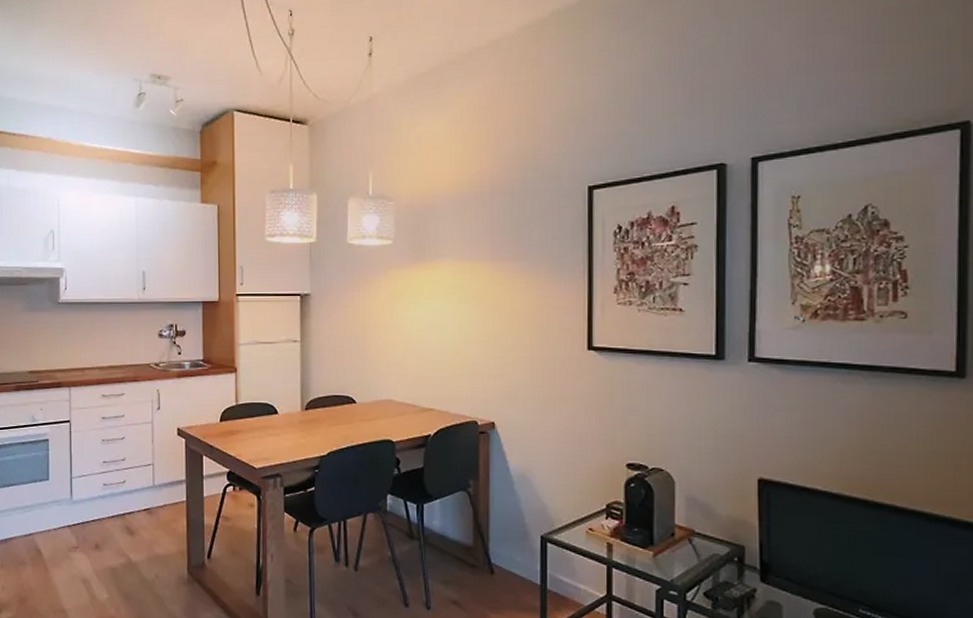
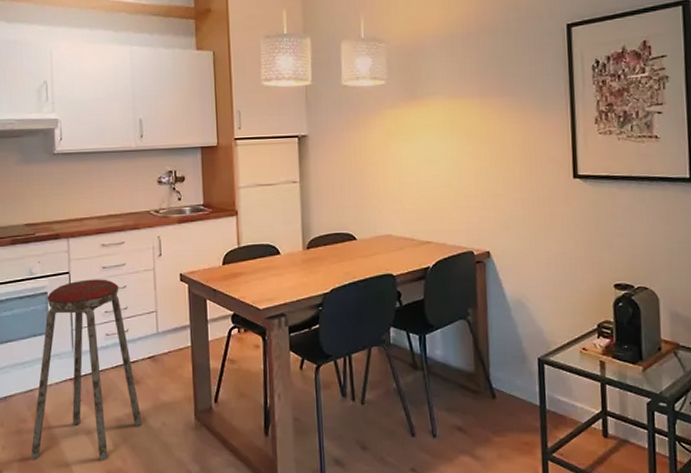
music stool: none [28,429,137,609] -> present [30,279,143,462]

